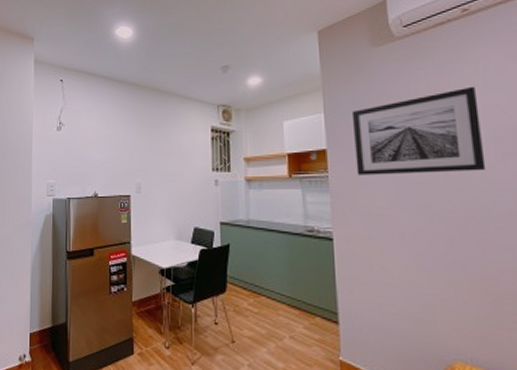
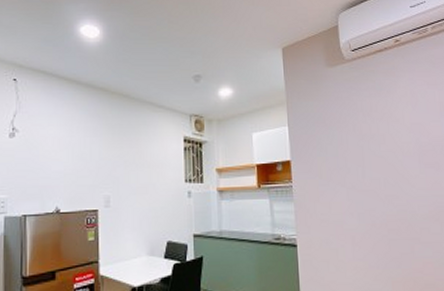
wall art: present [351,86,486,176] -> none [311,107,414,185]

